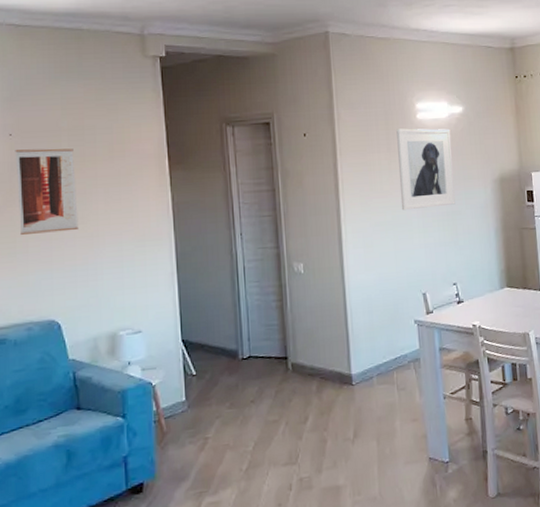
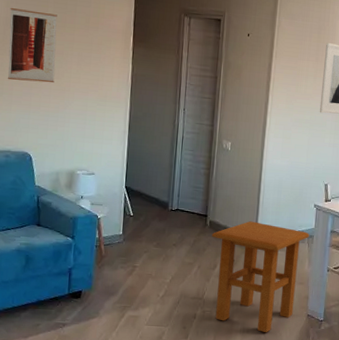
side table: none [296,354,415,492] -> present [211,221,310,333]

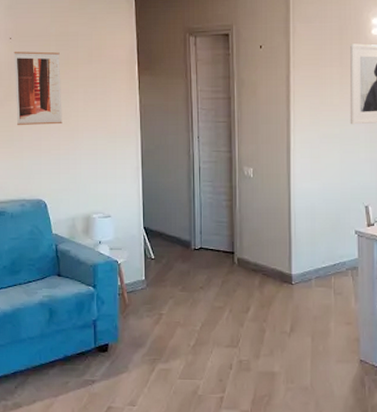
side table: present [211,221,310,333] -> none [241,255,353,384]

